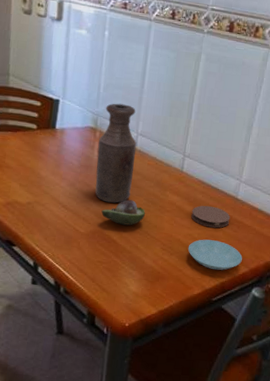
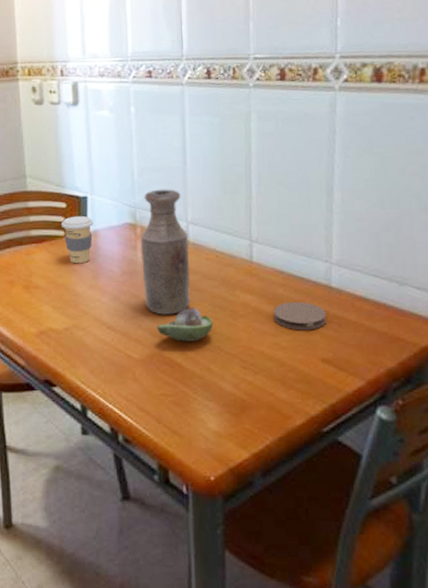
coffee cup: none [35,114,62,154] -> present [62,215,94,264]
saucer: present [187,239,242,270] -> none [276,347,354,387]

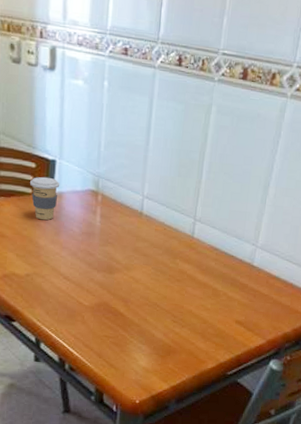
bottle: present [141,189,190,315] -> none [99,163,142,273]
fruit: present [157,307,214,342] -> none [106,269,155,297]
coaster: present [273,301,327,331] -> none [203,273,246,298]

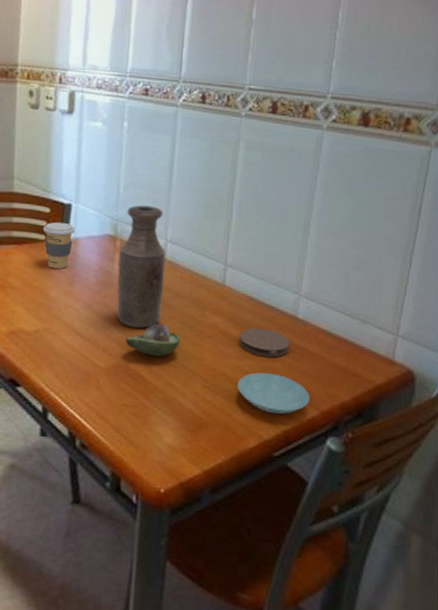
bottle: none [99,163,142,273] -> present [117,205,166,328]
fruit: none [106,269,155,297] -> present [125,323,181,357]
saucer: none [200,310,259,343] -> present [237,372,310,414]
coaster: none [203,273,246,298] -> present [239,328,290,358]

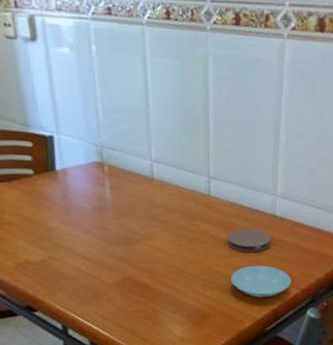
coffee cup: present [43,222,76,270] -> none [29,154,62,201]
bottle: present [117,205,166,328] -> none [109,129,156,245]
fruit: present [125,323,181,357] -> none [127,237,178,267]

